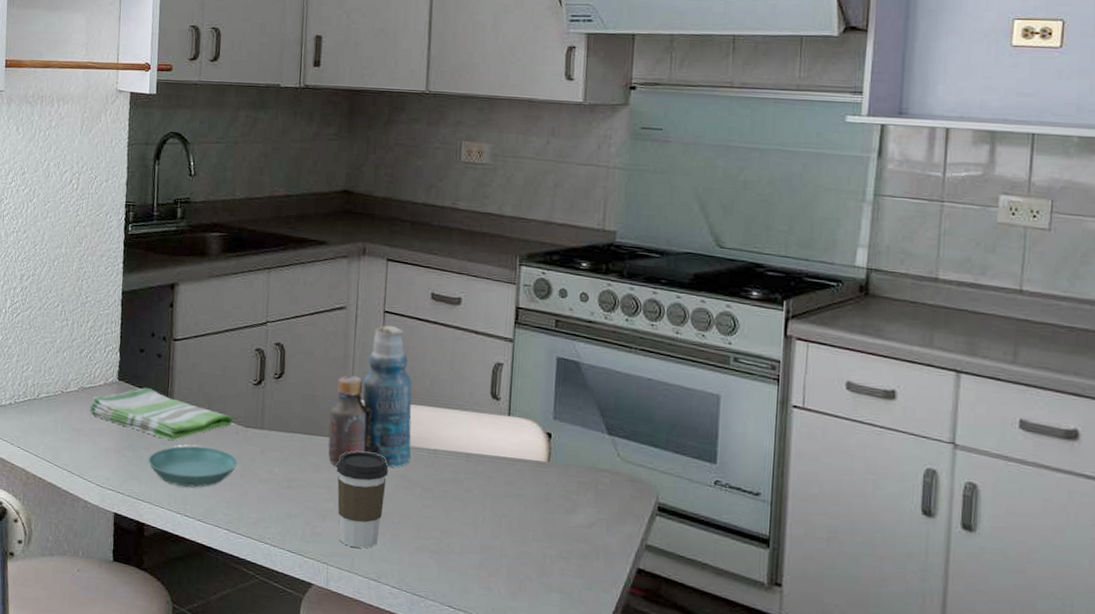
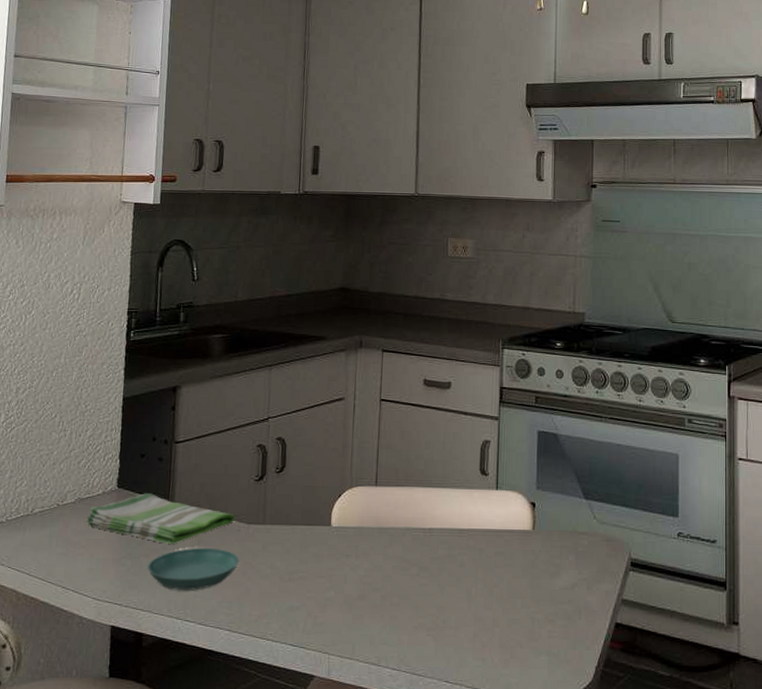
bottle: present [328,325,412,468] -> none [328,412,408,554]
coffee cup: present [337,451,389,548] -> none [337,537,387,633]

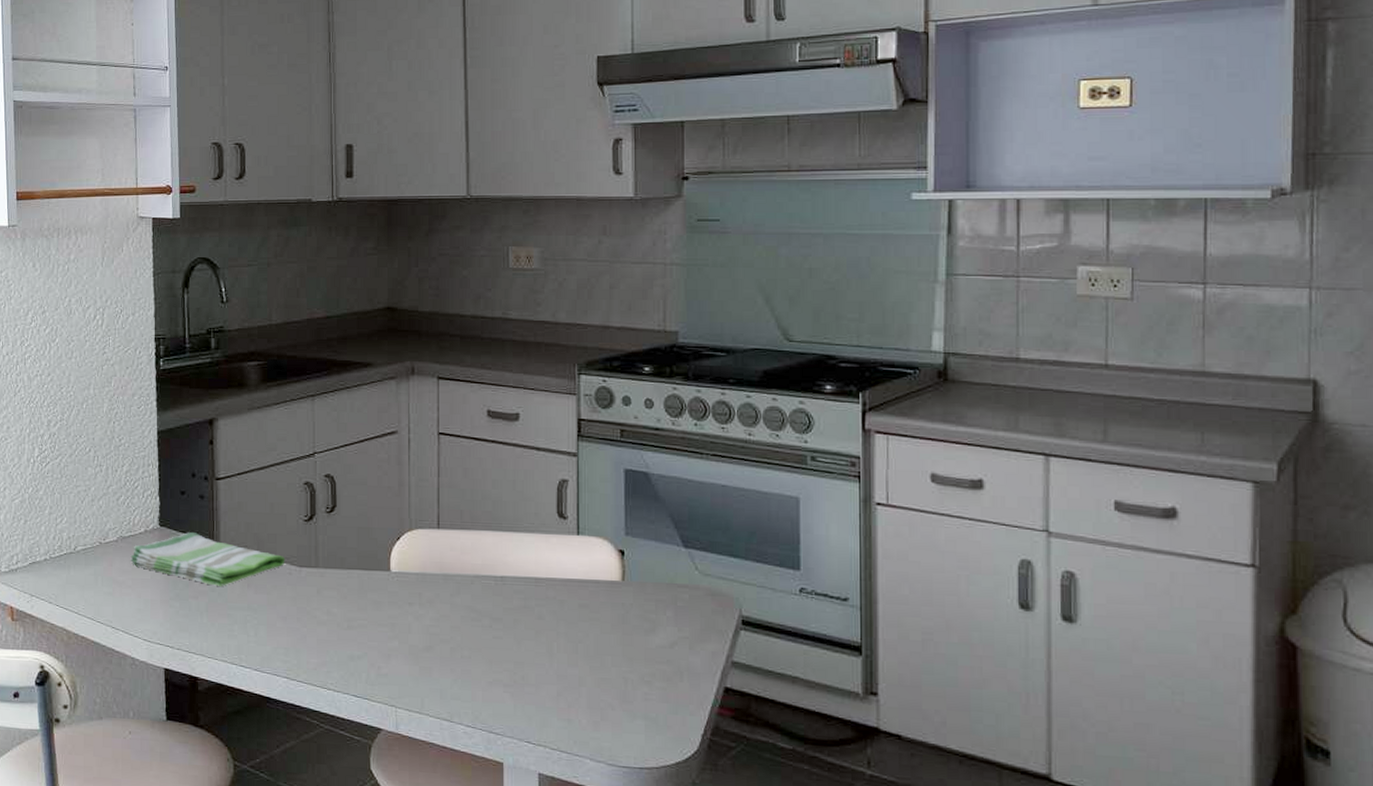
saucer: present [147,547,240,590] -> none [197,590,293,635]

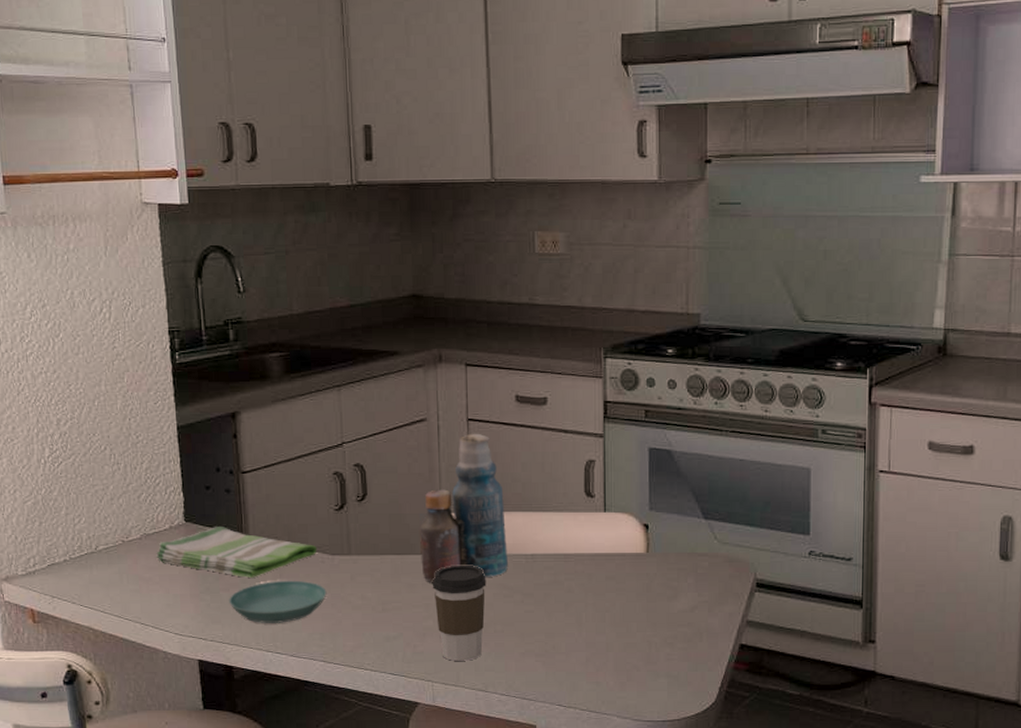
saucer: none [197,590,293,635] -> present [229,580,327,623]
bottle: none [388,447,476,602] -> present [420,433,508,583]
coffee cup: none [399,583,454,687] -> present [433,565,486,661]

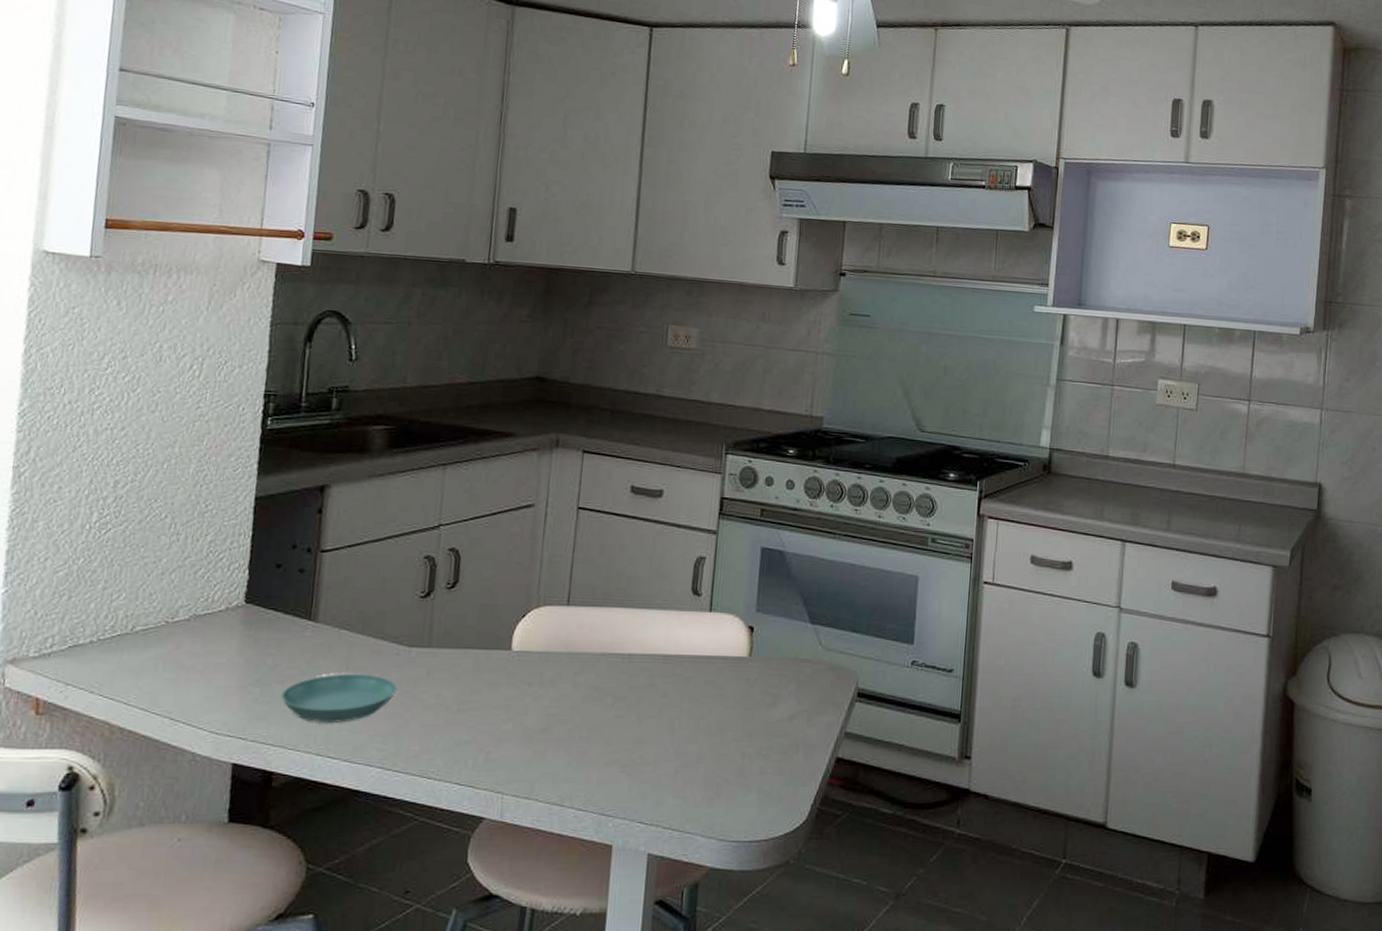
dish towel: present [156,527,318,578] -> none [203,610,394,669]
bottle: present [420,433,508,583] -> none [508,522,607,682]
coffee cup: present [433,565,486,661] -> none [517,662,577,770]

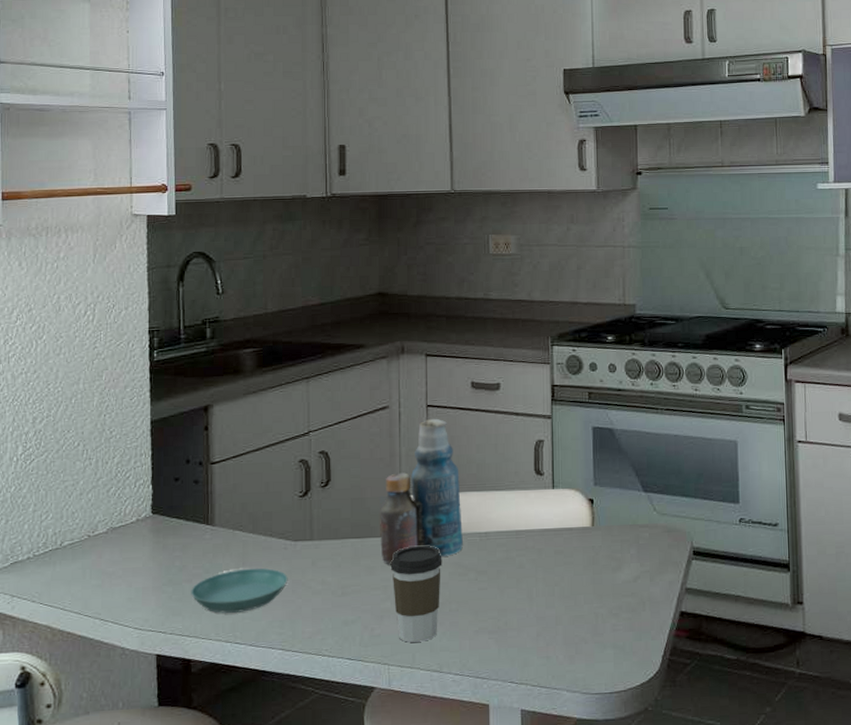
bottle: none [508,522,607,682] -> present [380,418,463,565]
coffee cup: none [517,662,577,770] -> present [391,545,442,642]

